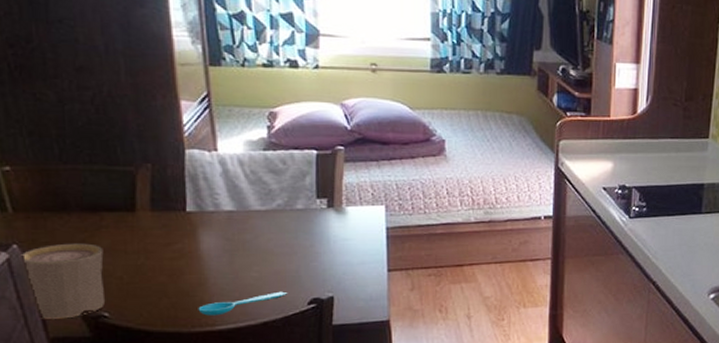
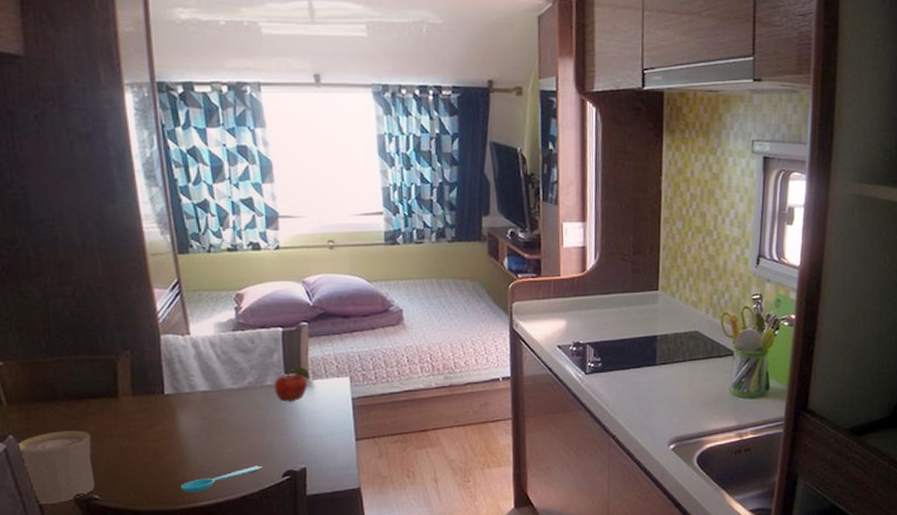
fruit: none [304,191,343,227] -> present [274,366,309,402]

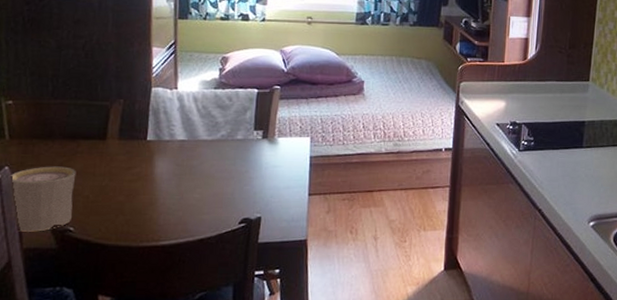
spoon: present [180,465,262,493] -> none [147,211,222,232]
fruit: present [274,366,309,402] -> none [243,124,276,156]

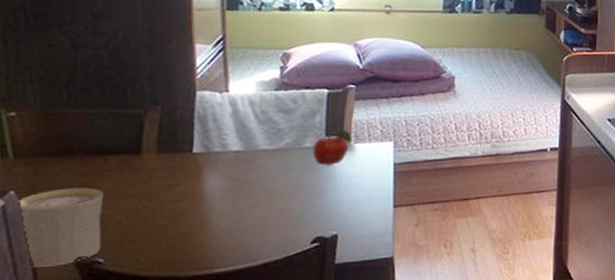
fruit: none [243,124,276,156] -> present [312,129,351,165]

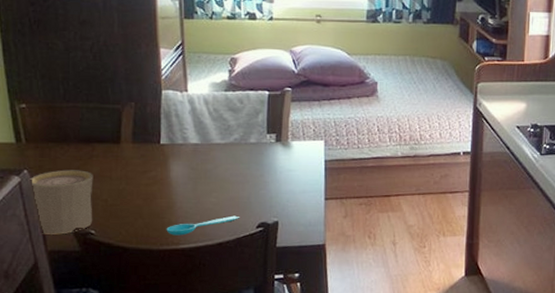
spoon: none [197,231,290,258] -> present [166,215,239,236]
fruit: present [312,129,351,165] -> none [256,127,289,160]

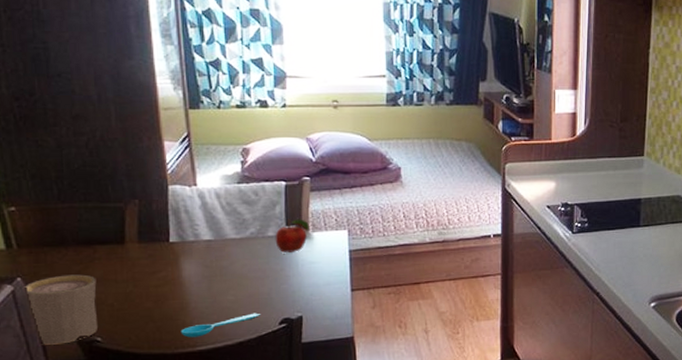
fruit: none [256,127,289,160] -> present [275,219,309,253]

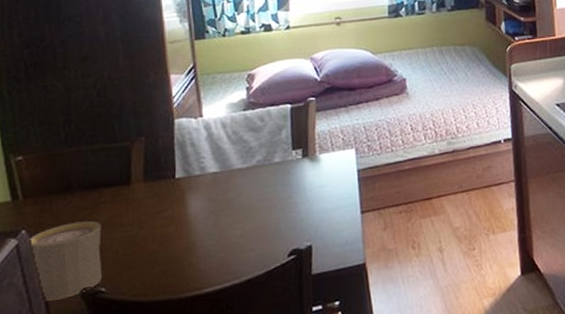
spoon: present [180,313,260,338] -> none [186,246,268,280]
fruit: present [275,219,309,253] -> none [281,141,316,179]

